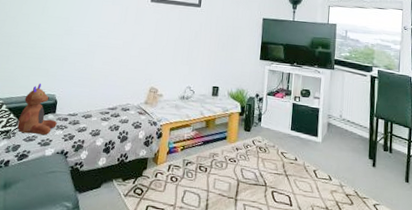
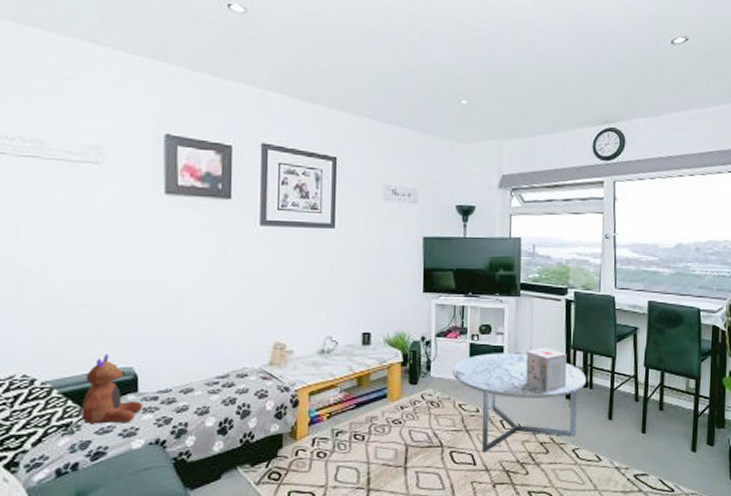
coffee table: none [278,113,386,197] -> present [452,353,586,453]
decorative box: none [336,113,371,152] -> present [526,347,567,393]

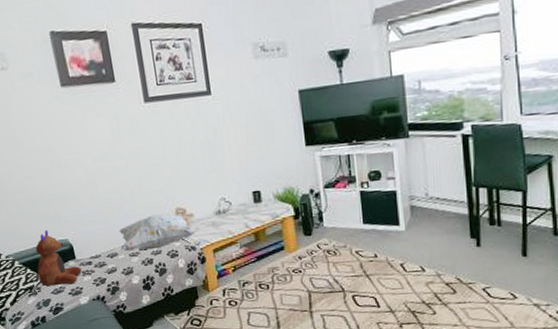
decorative pillow: none [199,348,295,388] -> present [119,214,198,252]
coffee table: present [452,353,586,453] -> none [345,196,493,296]
decorative box: present [526,347,567,393] -> none [422,187,470,234]

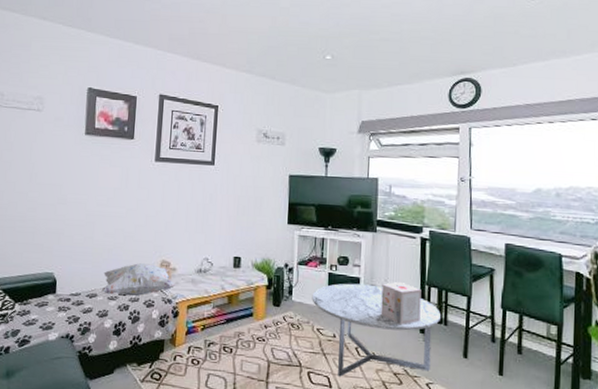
toy: present [35,229,82,287] -> none [14,260,59,319]
coffee table: none [345,196,493,296] -> present [312,283,440,377]
decorative box: none [422,187,470,234] -> present [381,281,421,325]

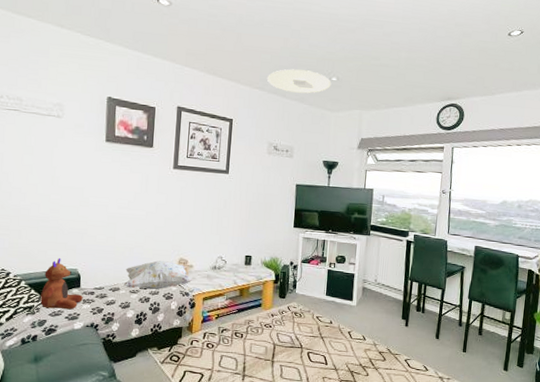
toy: none [14,260,59,319] -> present [40,257,83,310]
ceiling light: none [254,49,326,75] -> present [266,69,332,94]
coffee table: present [312,283,440,377] -> none [313,278,420,356]
decorative box: present [381,281,421,325] -> none [370,277,405,313]

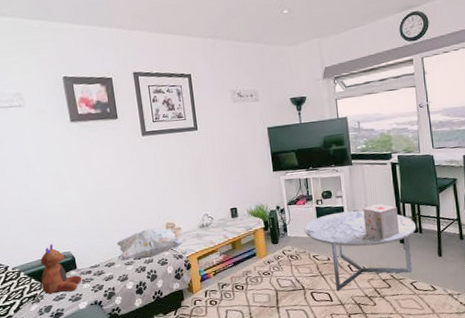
ceiling light: present [266,69,332,94] -> none [216,8,284,35]
coffee table: none [313,278,420,356] -> present [304,210,416,292]
decorative box: none [370,277,405,313] -> present [363,203,399,240]

